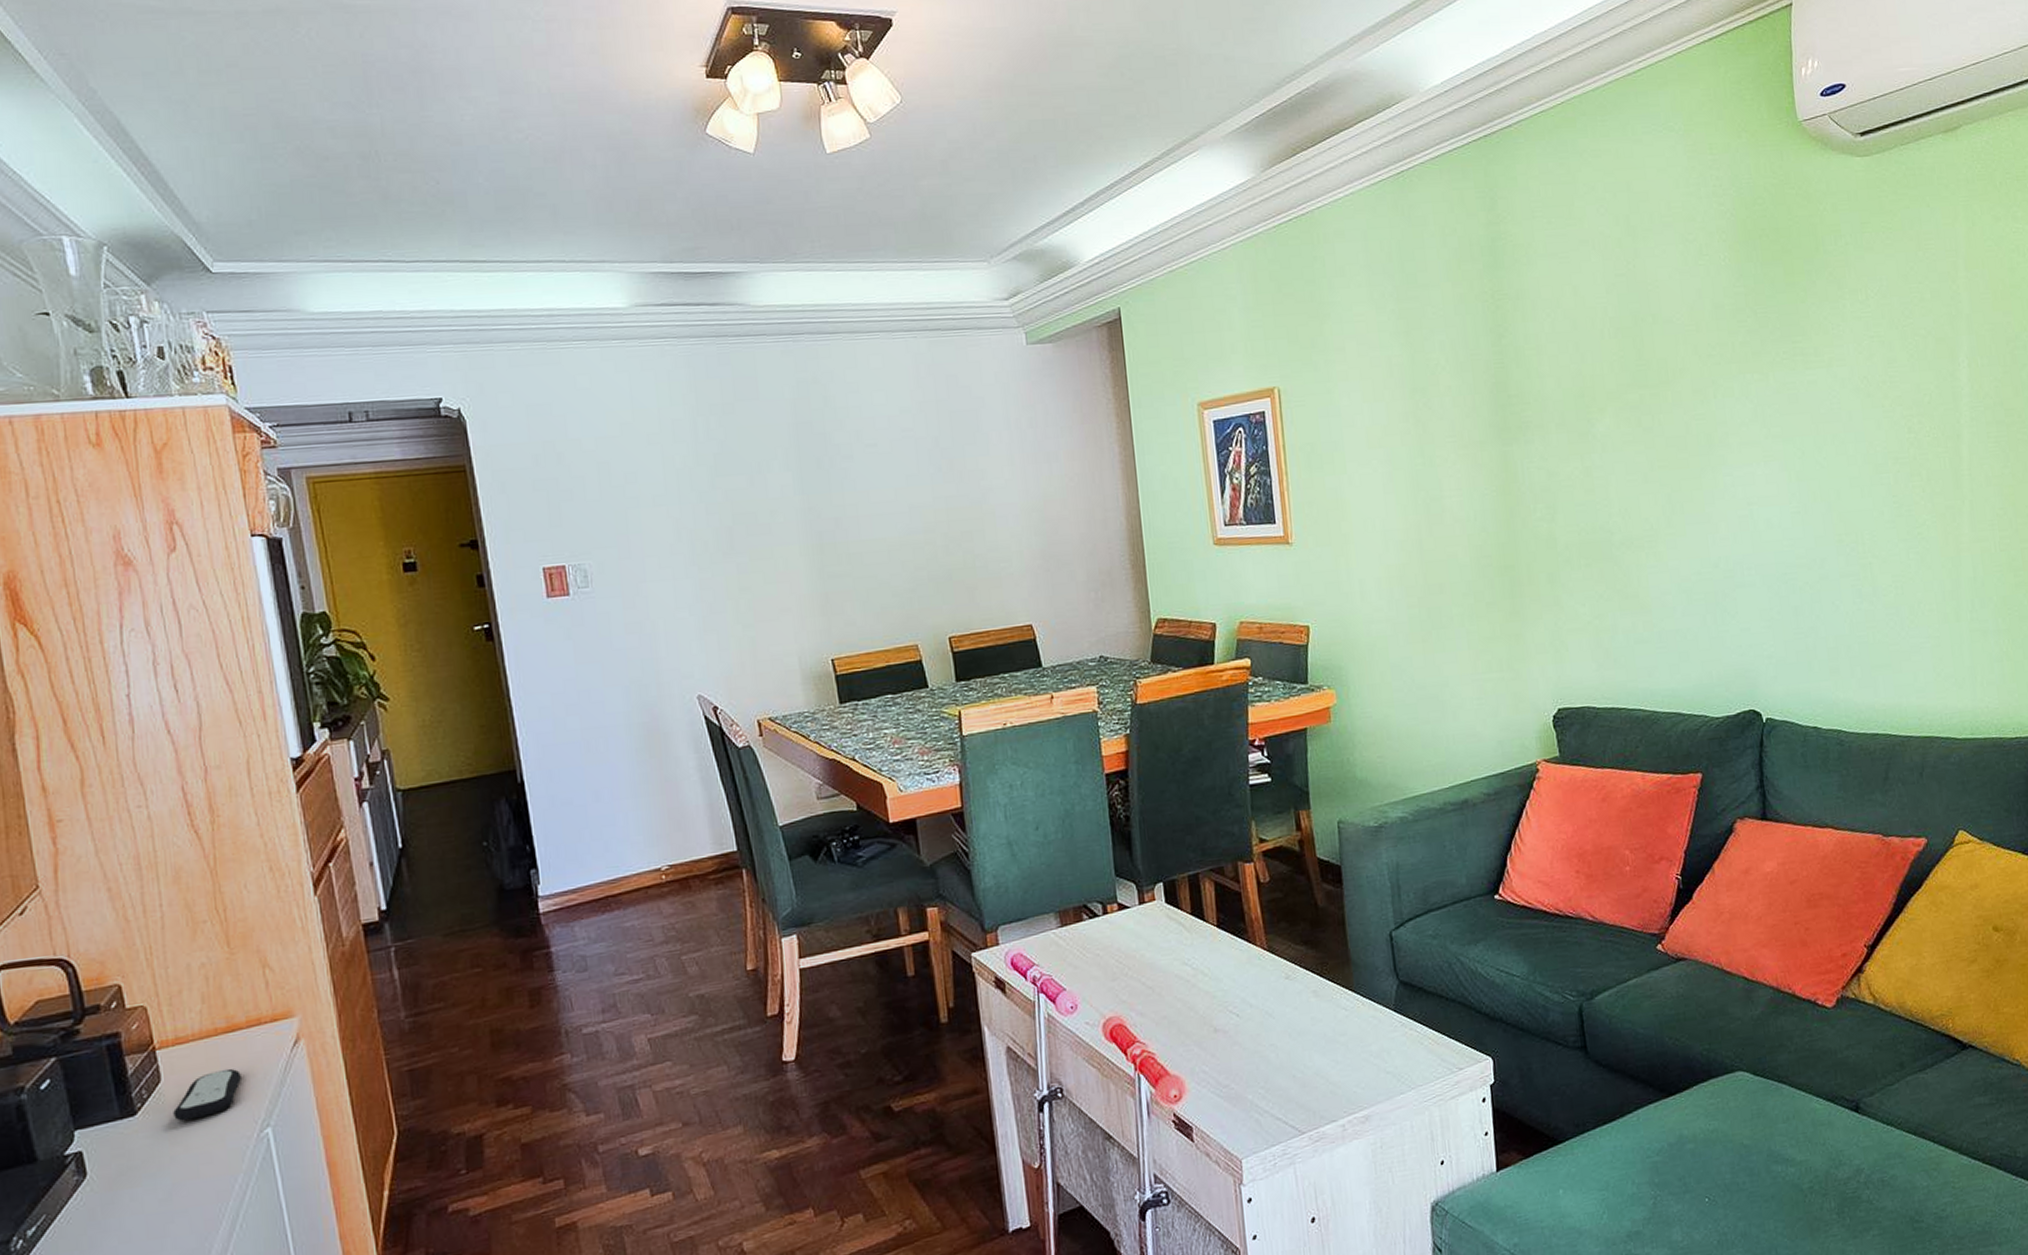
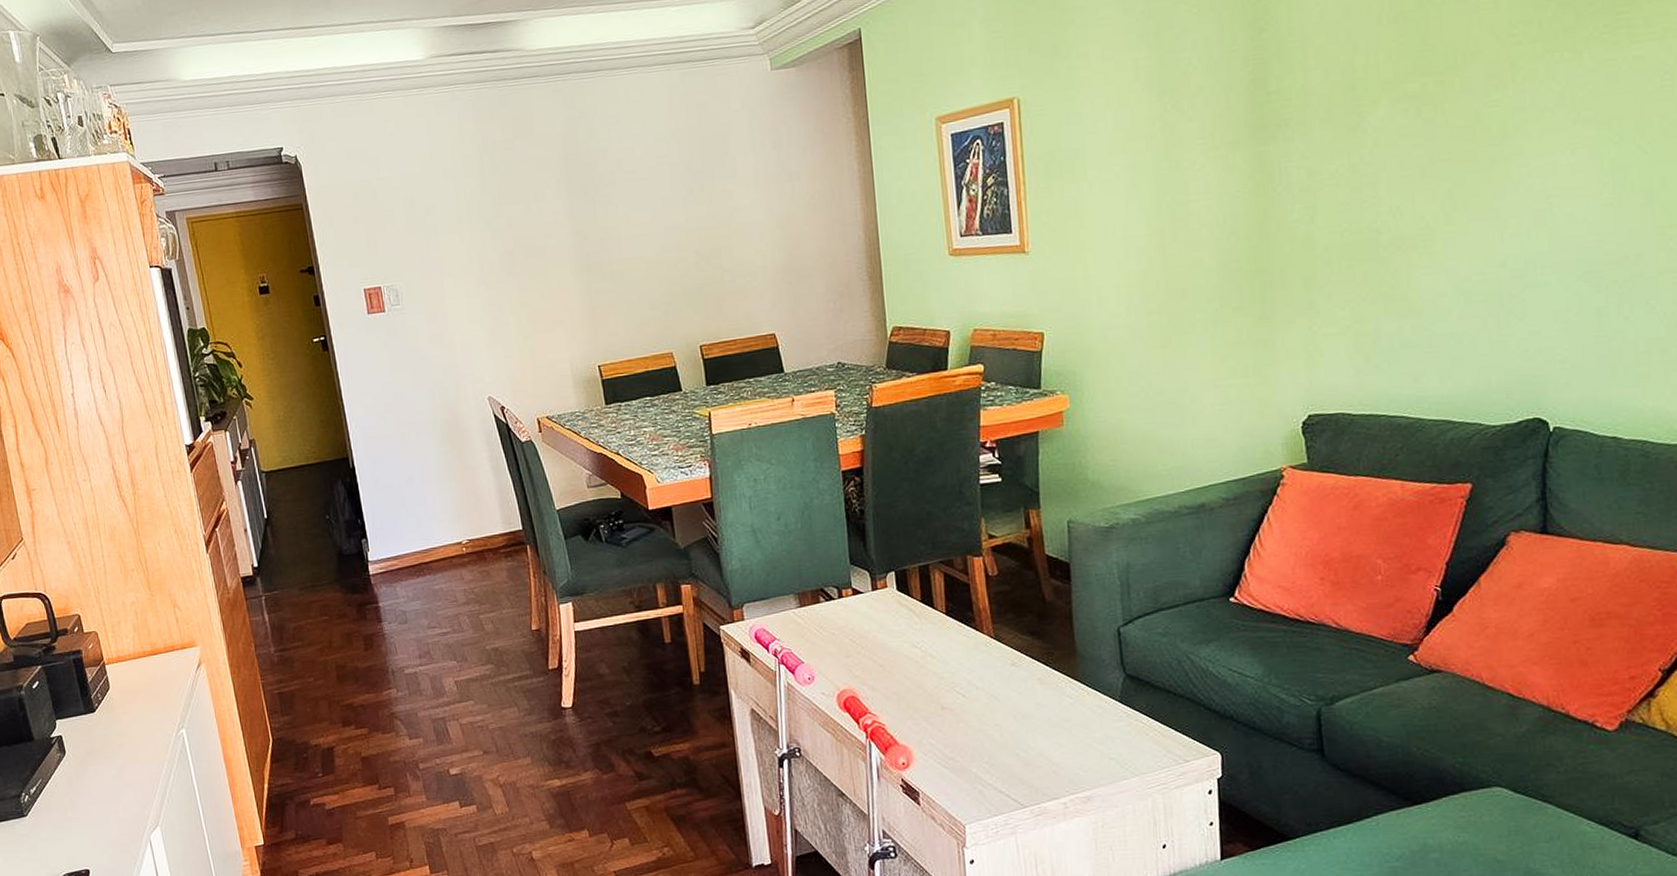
remote control: present [173,1068,241,1122] -> none [119,682,163,719]

